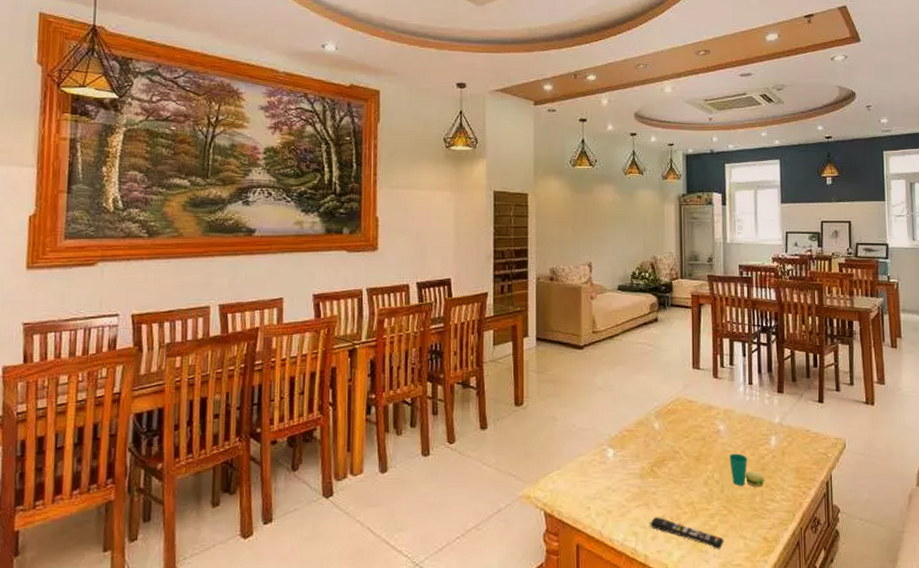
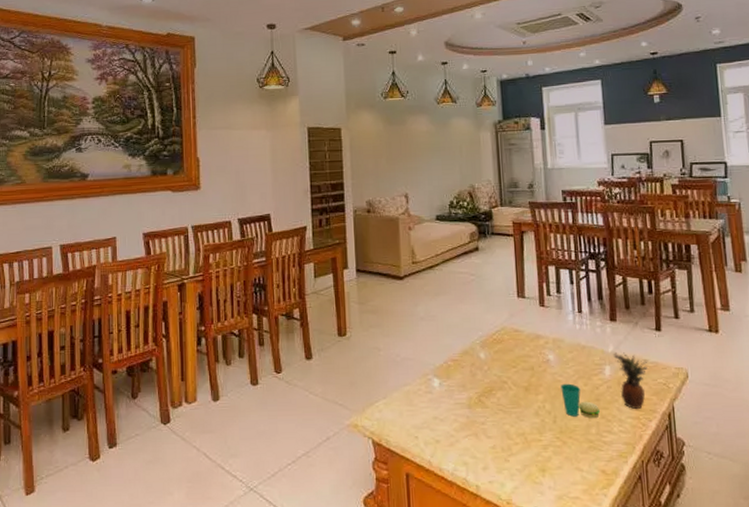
remote control: present [650,517,724,549] -> none [480,447,559,481]
fruit: none [779,423,811,478] -> present [613,352,649,409]

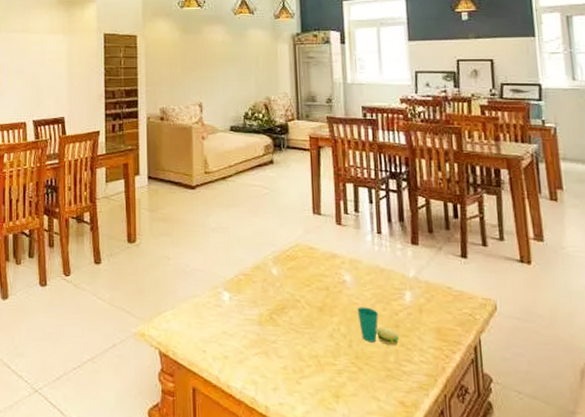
fruit: present [613,352,649,409] -> none [414,278,453,339]

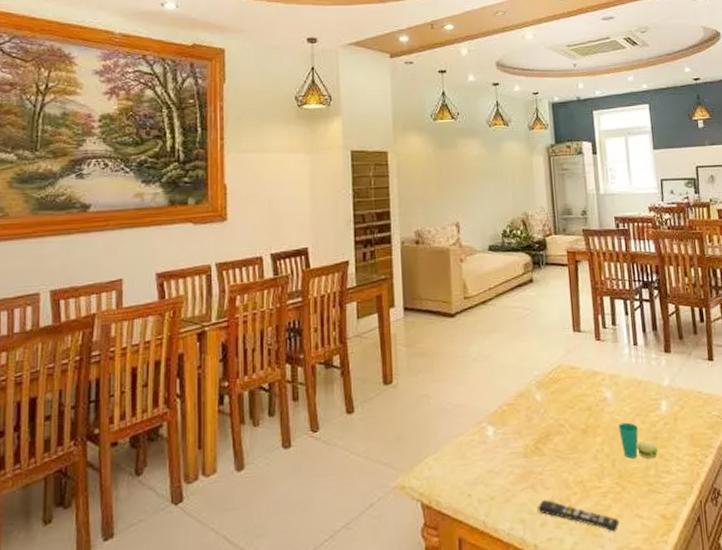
remote control: none [270,367,354,409] -> present [538,500,619,532]

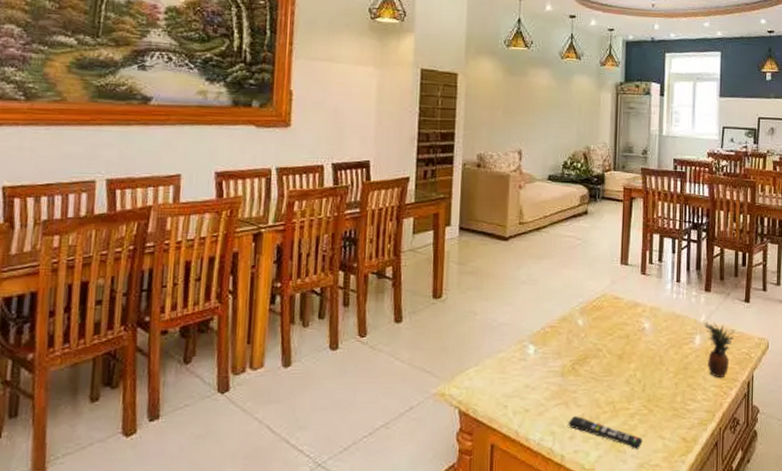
cup: present [618,422,658,459] -> none [653,352,686,386]
fruit: none [669,385,703,445] -> present [704,322,735,378]

